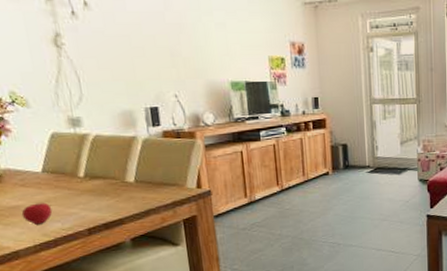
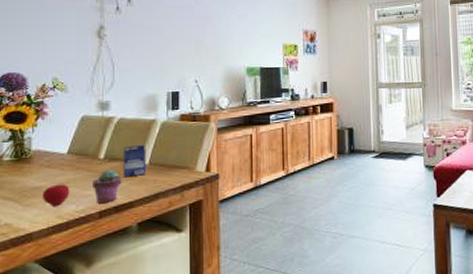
potted succulent: none [75,187,108,221] -> present [93,169,122,204]
small box: none [104,163,134,196] -> present [123,145,147,178]

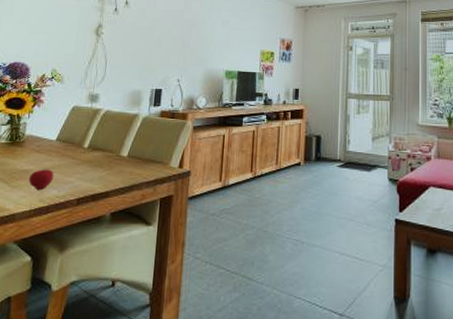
potted succulent: present [93,169,122,204] -> none [74,158,102,191]
small box: present [123,145,147,178] -> none [103,137,127,168]

